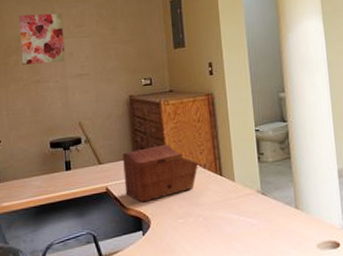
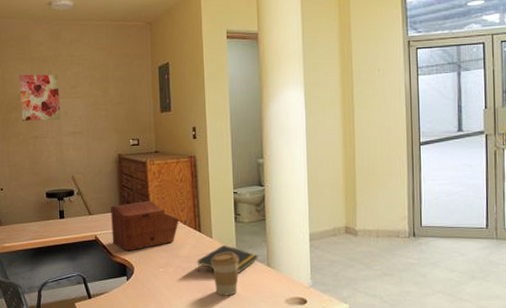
notepad: none [219,187,285,221] -> present [197,244,258,275]
coffee cup: none [234,196,265,246] -> present [211,252,239,296]

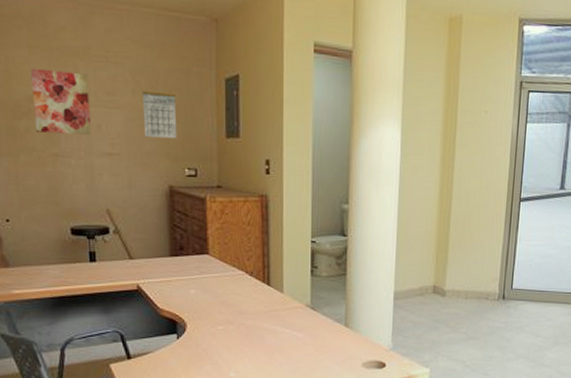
calendar: none [97,82,123,118] -> present [143,90,177,139]
sewing box: present [111,201,179,252] -> none [158,246,244,305]
notepad: present [197,244,258,275] -> none [263,300,335,335]
coffee cup: present [211,252,239,296] -> none [280,310,313,358]

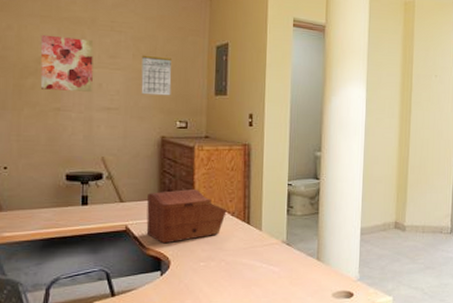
sewing box: none [158,246,244,305] -> present [146,189,227,244]

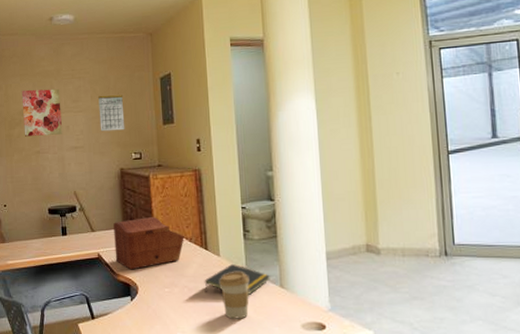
notepad: none [242,237,308,269] -> present [204,263,270,296]
coffee cup: none [258,246,289,291] -> present [219,272,250,319]

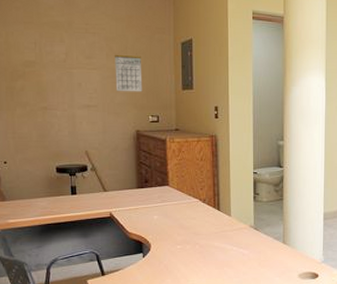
wall art: present [21,88,62,137] -> none [25,39,73,91]
sewing box: present [113,217,184,270] -> none [127,179,198,229]
notepad: present [204,263,270,296] -> none [215,222,275,251]
coffee cup: present [219,272,250,319] -> none [229,230,256,272]

